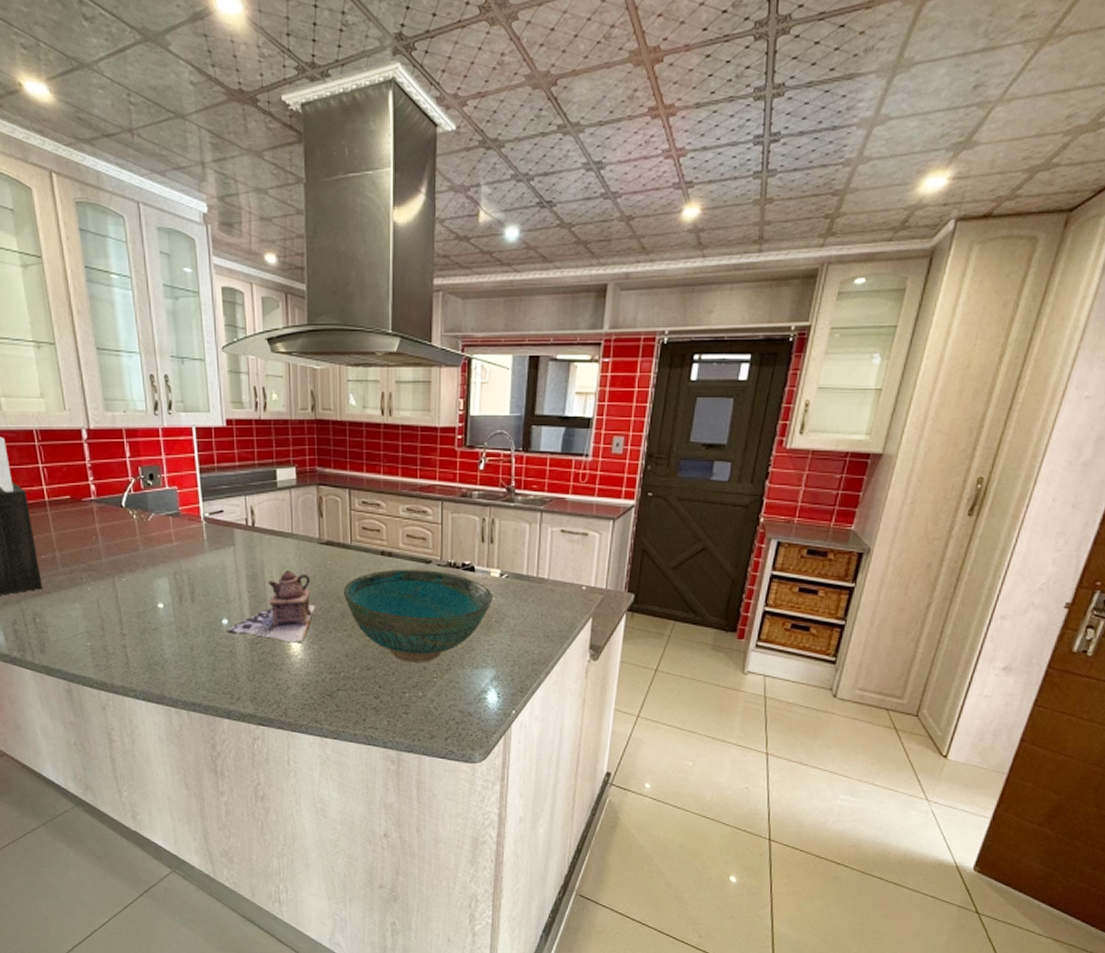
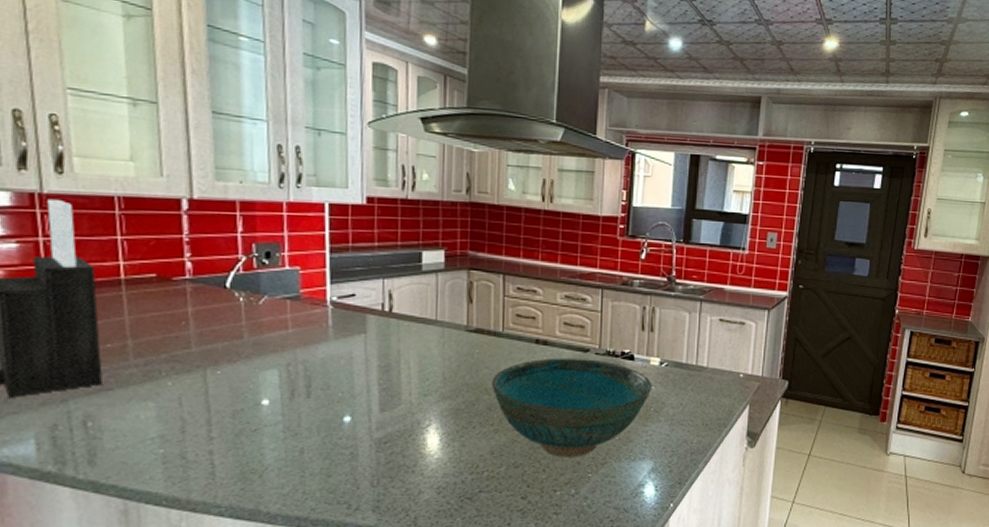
teapot: present [227,570,316,643] -> none [349,359,459,441]

